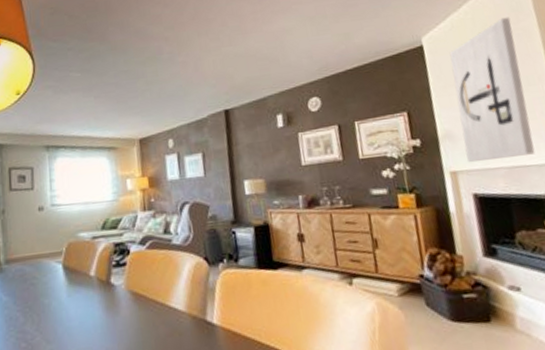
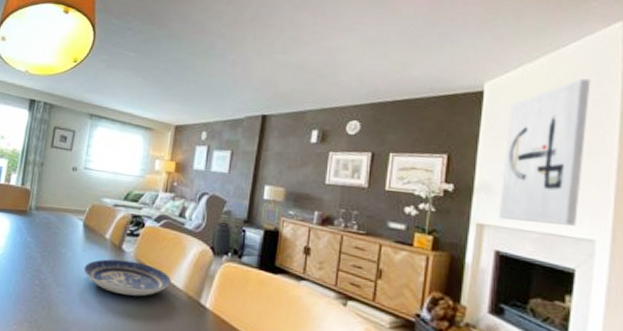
plate: none [73,293,172,335] -> present [83,259,172,297]

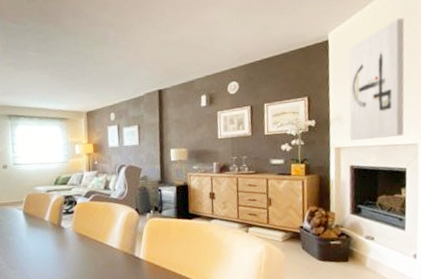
plate: present [83,259,172,297] -> none [32,234,109,264]

